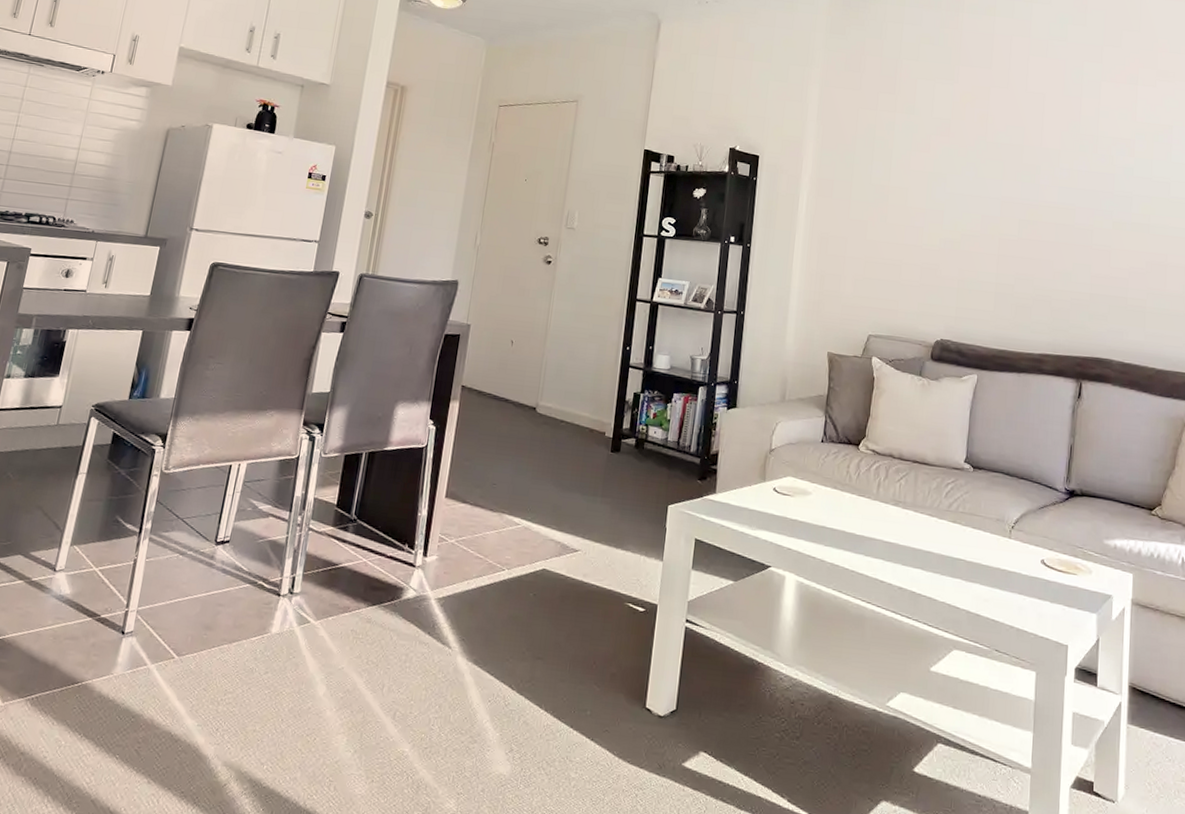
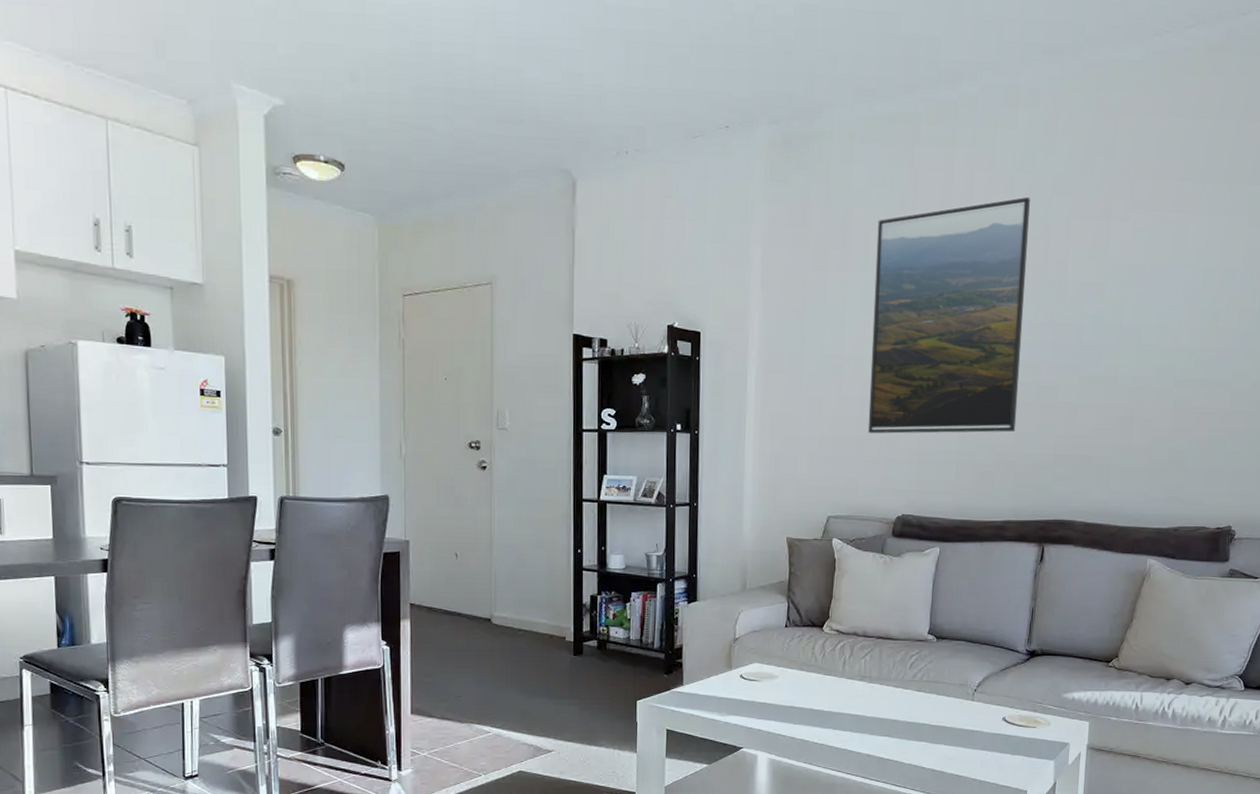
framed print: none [910,61,1063,269] -> present [867,197,1030,434]

